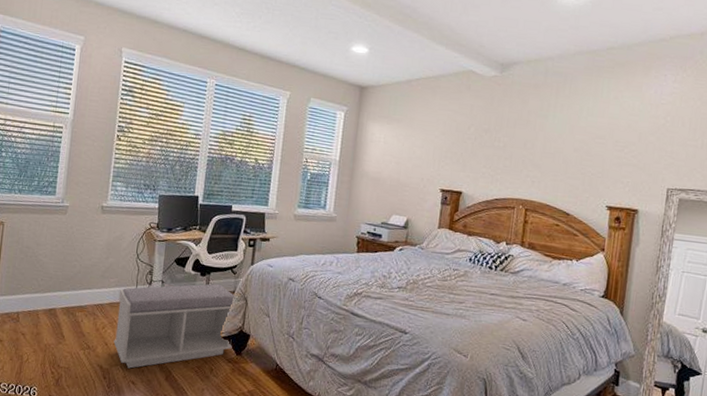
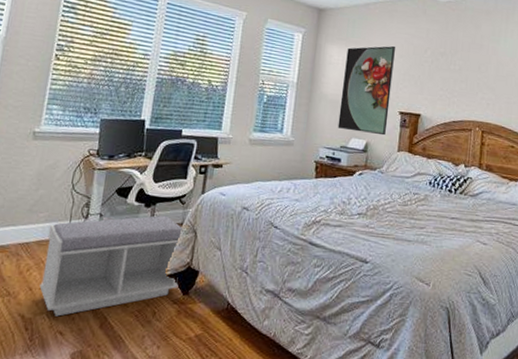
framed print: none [379,122,438,213] -> present [337,45,395,136]

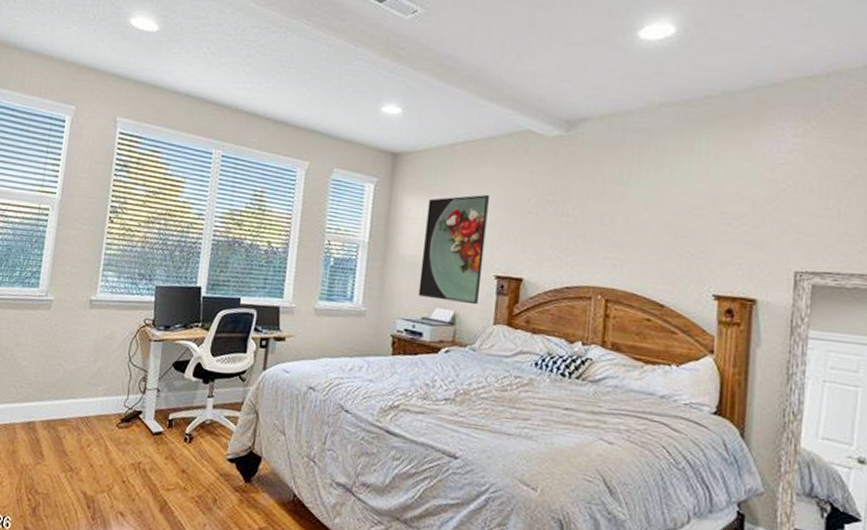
bench: present [39,216,185,317] -> none [100,393,246,497]

